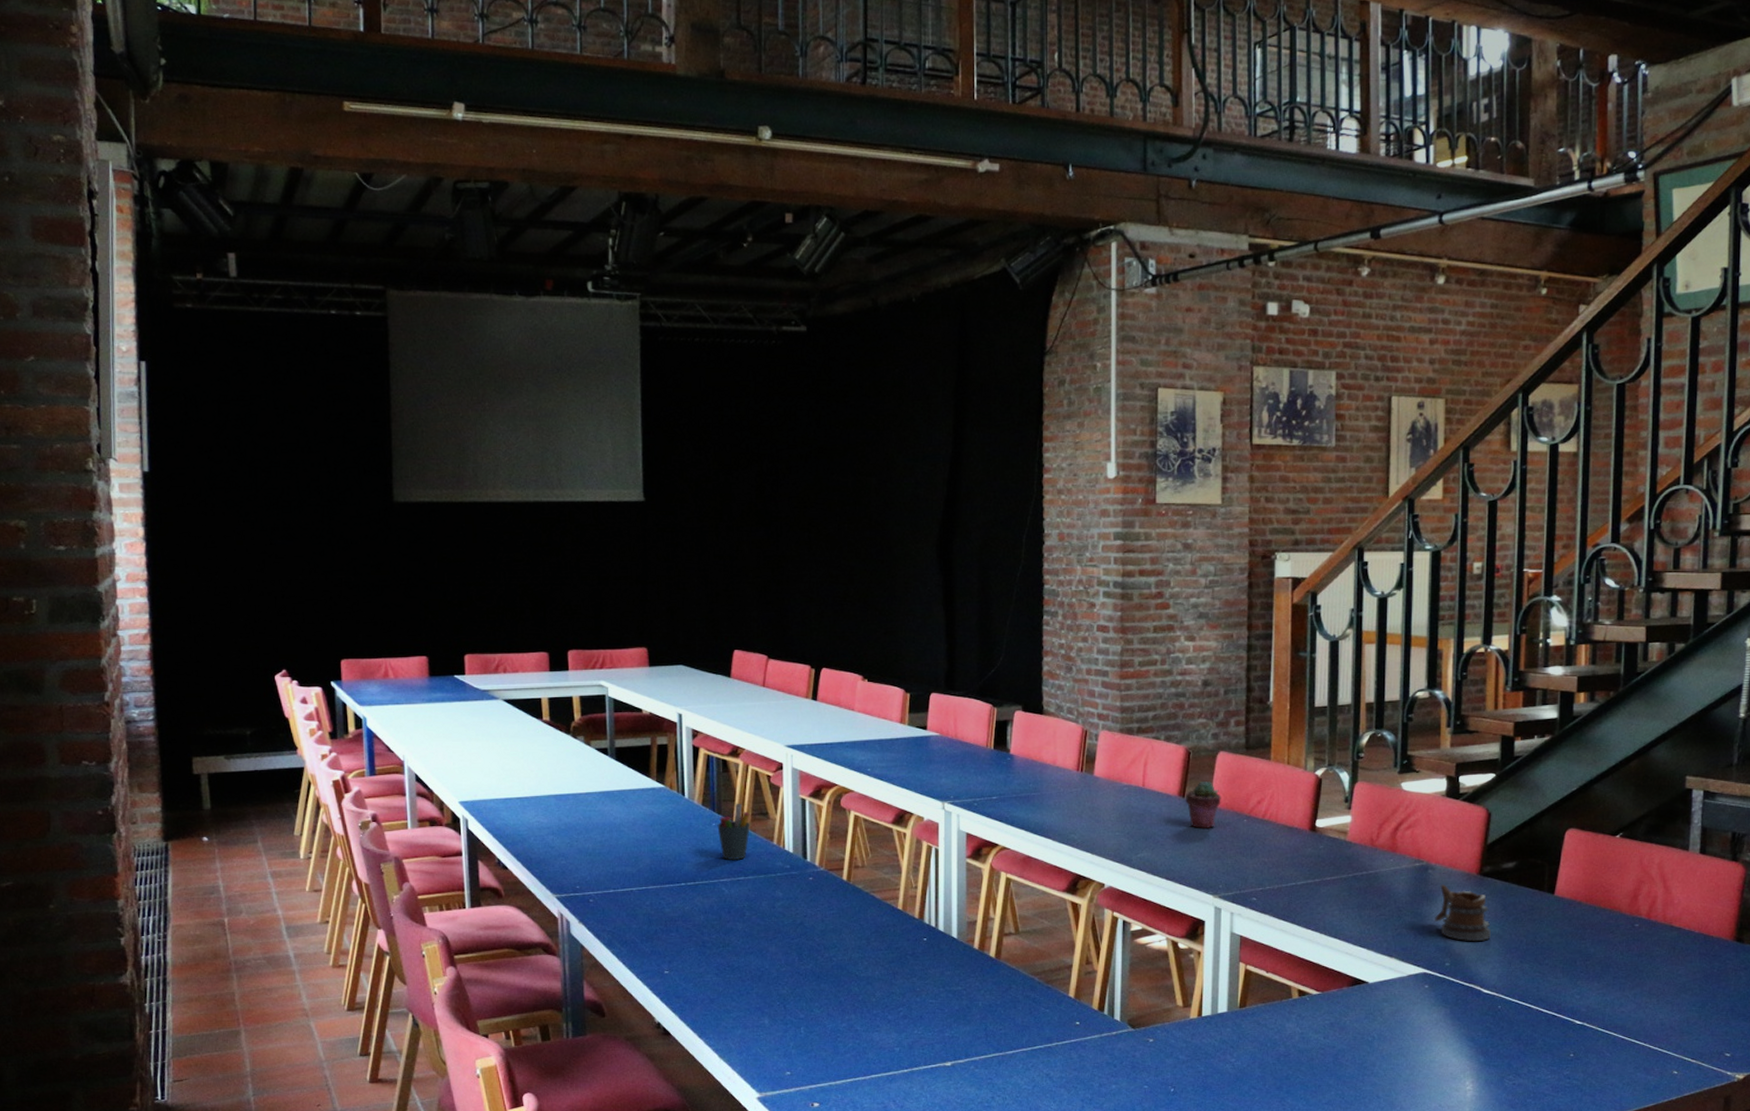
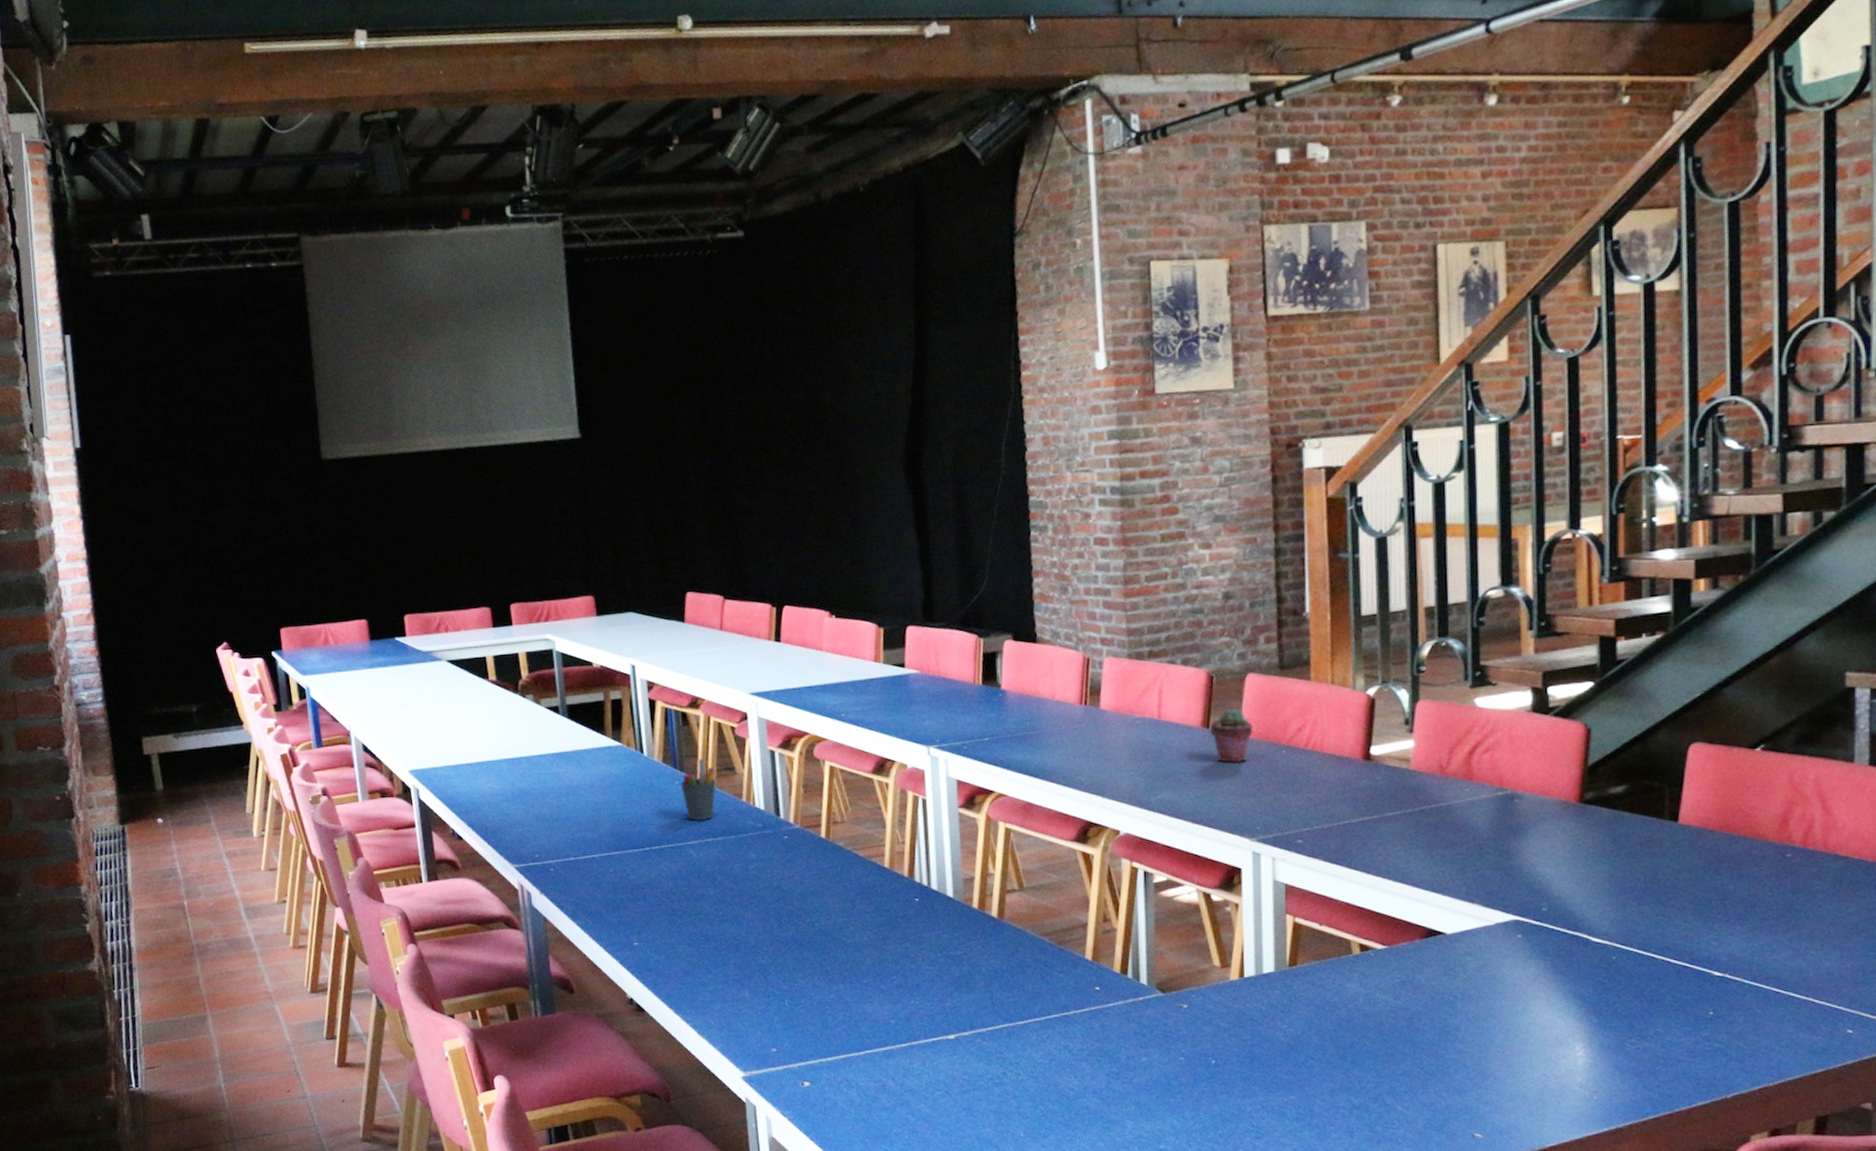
mug: present [1435,883,1491,941] -> none [1525,814,1598,881]

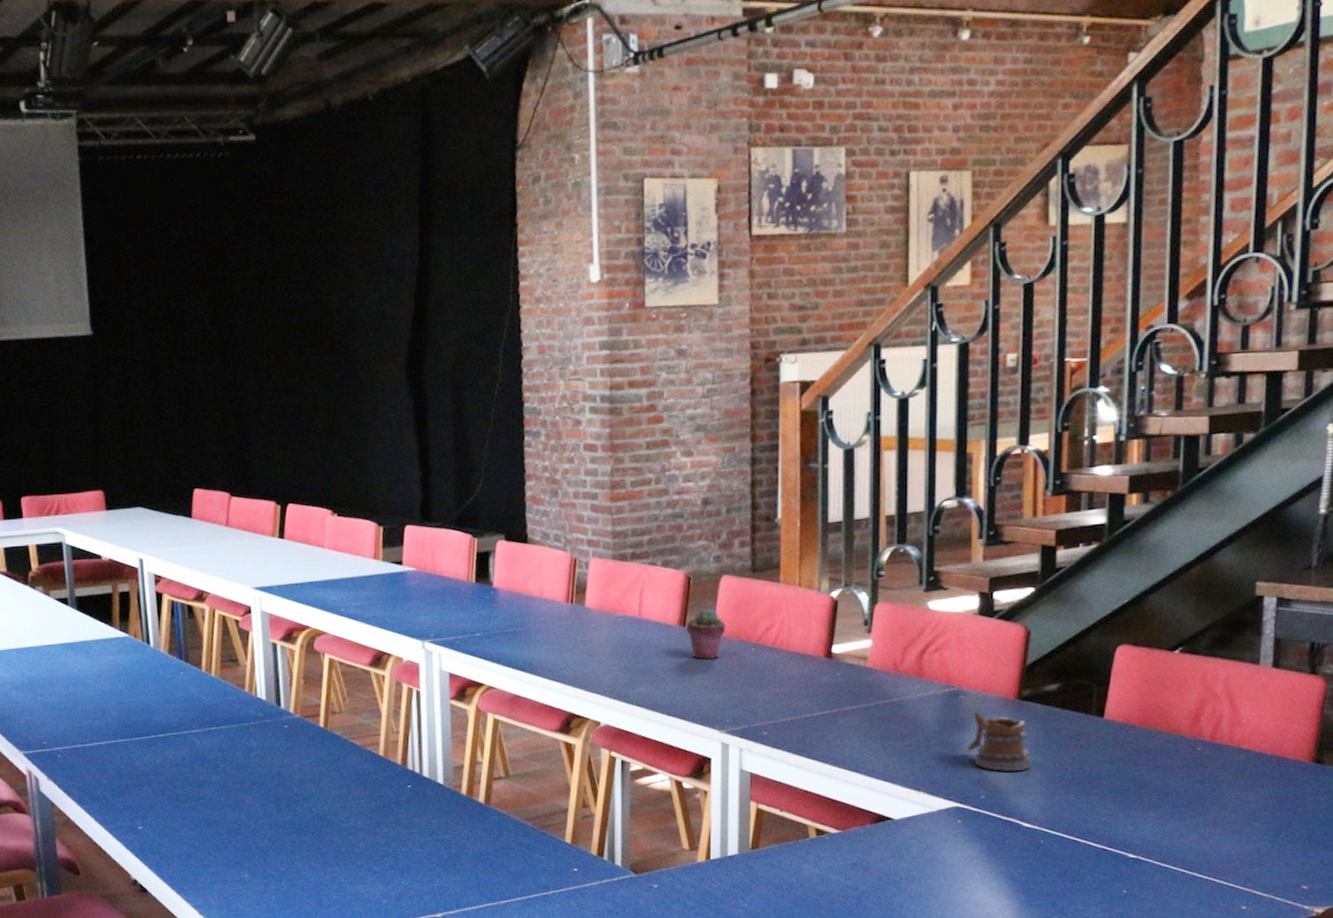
pen holder: present [680,758,716,821] -> none [185,650,220,711]
mug: none [1525,814,1598,881] -> present [968,710,1031,771]

